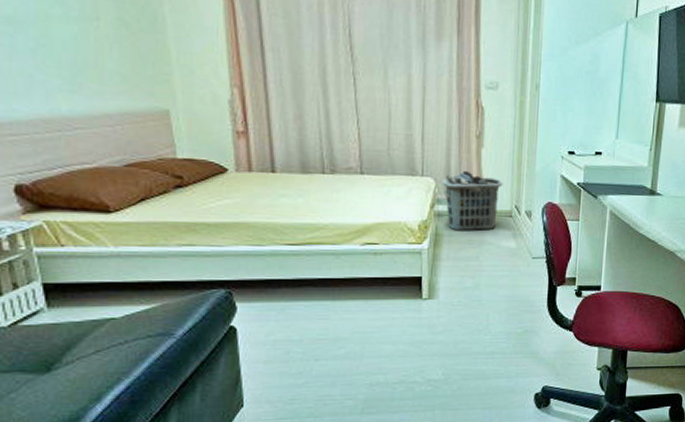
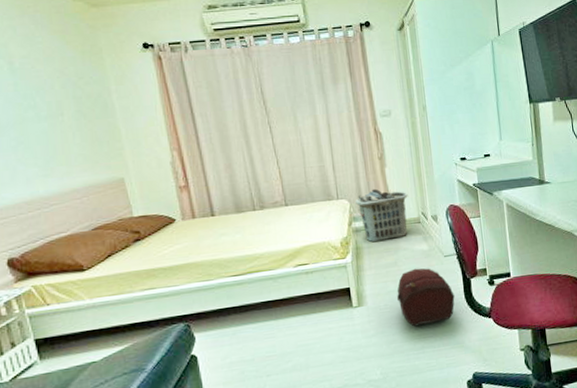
backpack: none [473,266,537,329] -> present [397,268,455,327]

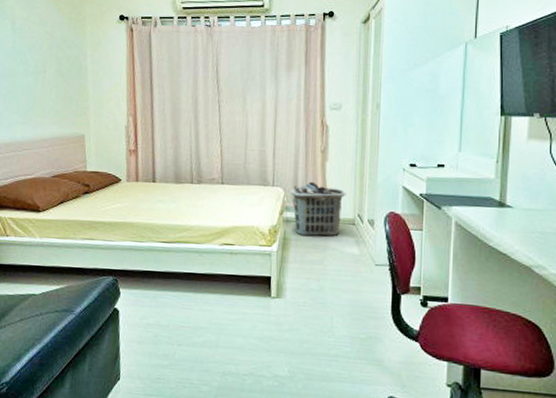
backpack: present [397,268,455,327] -> none [318,271,380,333]

